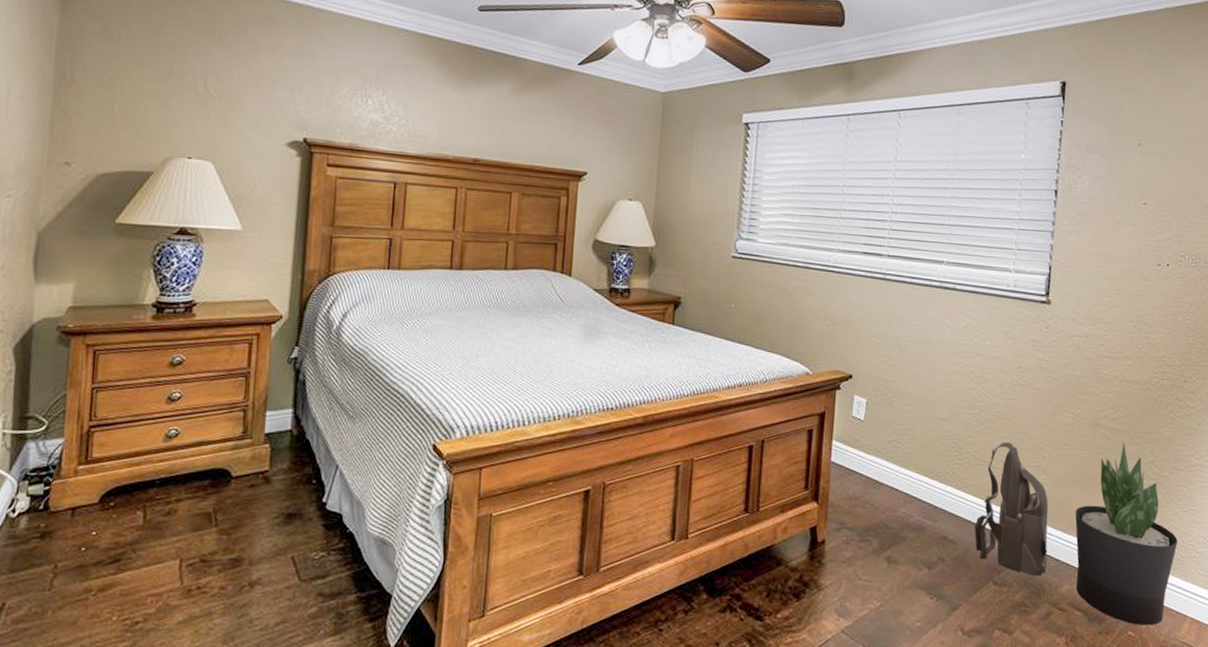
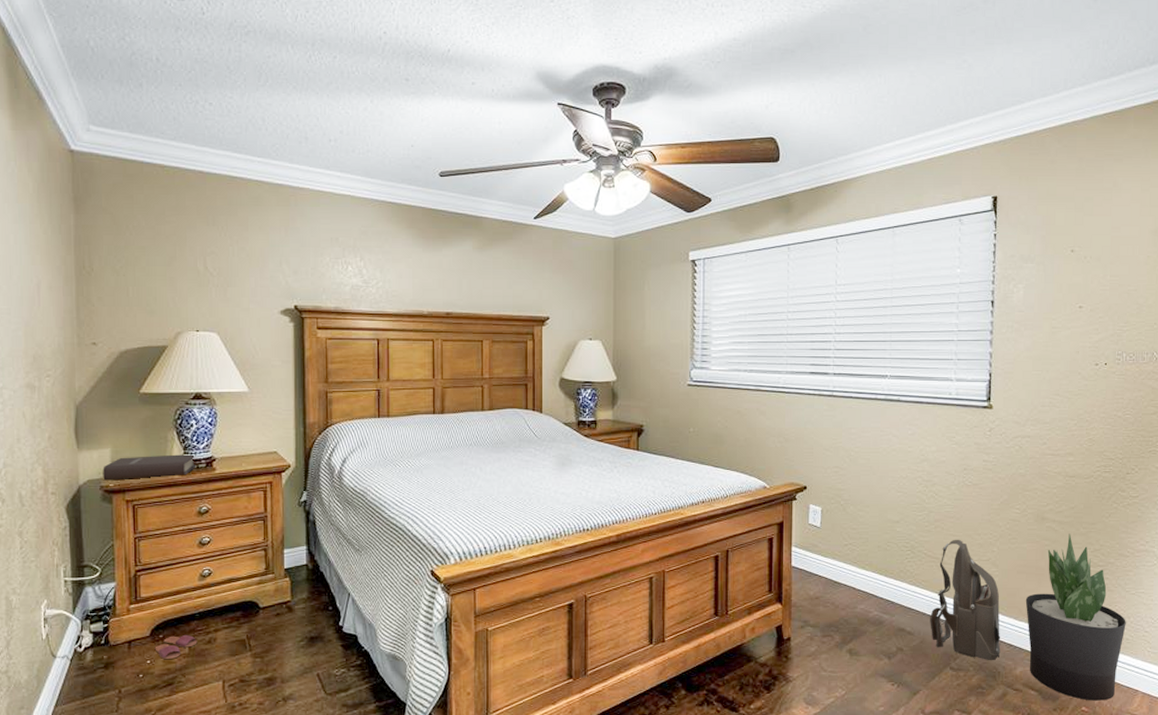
book: none [61,294,174,321] -> present [103,453,196,481]
slippers: none [103,503,155,532] -> present [154,634,198,660]

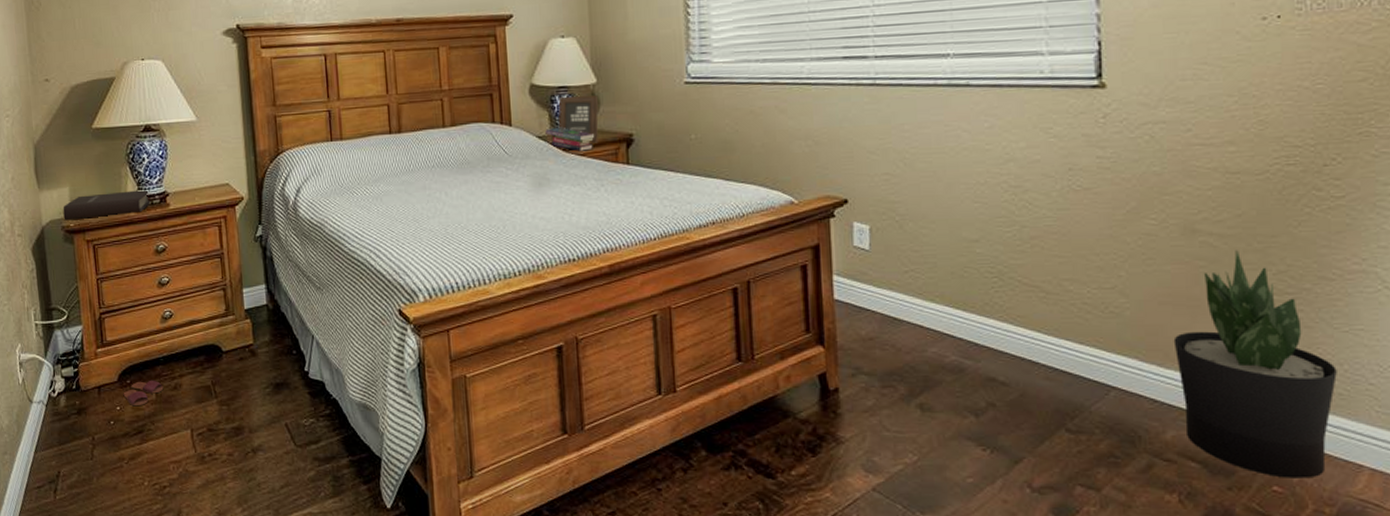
books: none [571,416,612,438] -> present [545,126,595,152]
picture frame: none [582,390,617,431] -> present [558,95,599,144]
shoulder bag: present [930,539,1001,661] -> none [1031,261,1140,422]

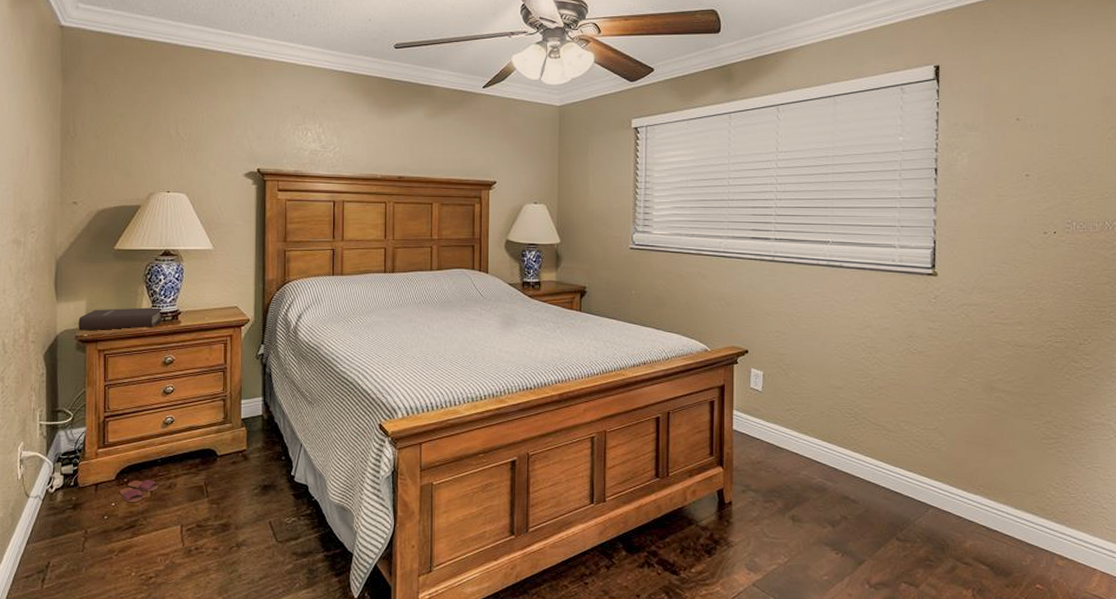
books: present [545,126,595,152] -> none [515,277,556,298]
picture frame: present [558,95,599,144] -> none [526,252,561,293]
planter: present [1173,250,1337,479] -> none [974,404,1082,579]

